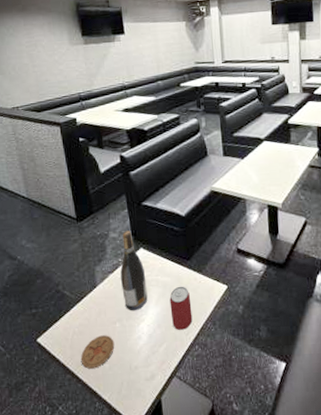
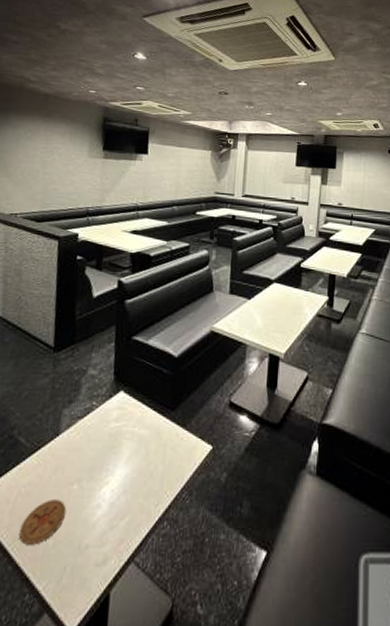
wine bottle: present [120,230,148,311] -> none [89,368,121,470]
beer can: present [169,286,193,331] -> none [141,442,169,501]

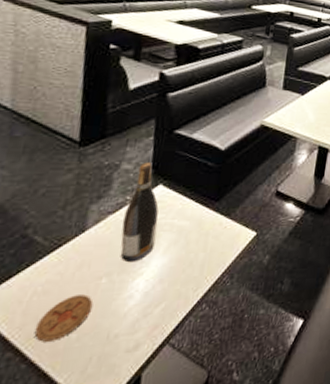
wine bottle: none [89,368,121,470] -> present [120,162,159,263]

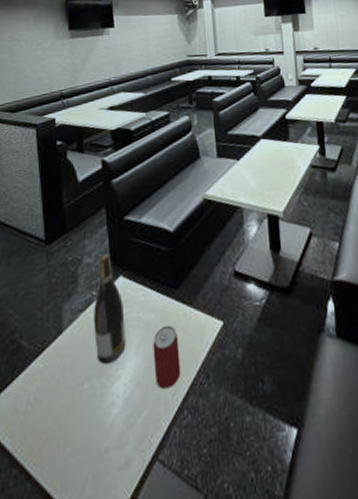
coaster: present [34,294,93,342] -> none [33,402,80,458]
beer can: none [179,232,210,287] -> present [153,325,181,390]

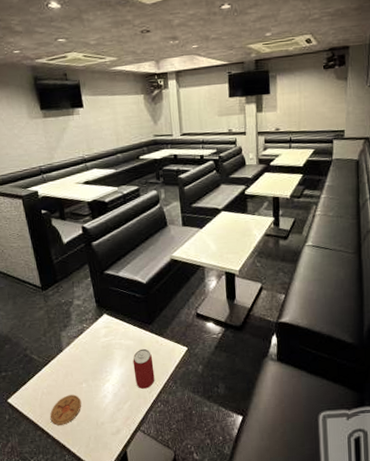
coaster: none [33,402,80,458] -> present [50,395,82,426]
wine bottle: present [94,253,126,365] -> none [85,298,112,373]

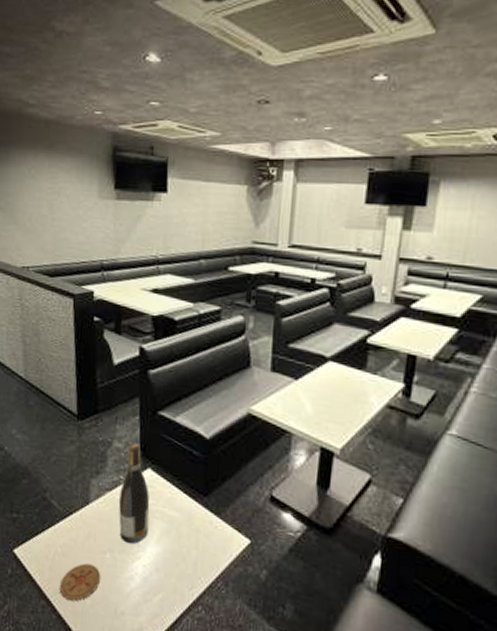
wine bottle: none [85,298,112,373] -> present [119,442,150,544]
beer can: present [133,348,155,390] -> none [173,526,202,583]

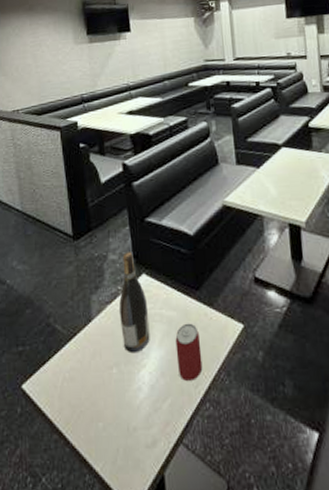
coaster: present [59,563,101,602] -> none [70,383,110,428]
beer can: none [173,526,202,583] -> present [175,323,203,382]

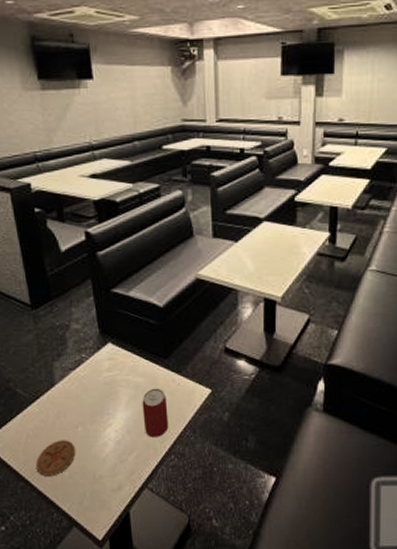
coaster: none [70,383,110,428] -> present [35,440,76,476]
wine bottle: present [119,252,150,354] -> none [84,322,116,414]

